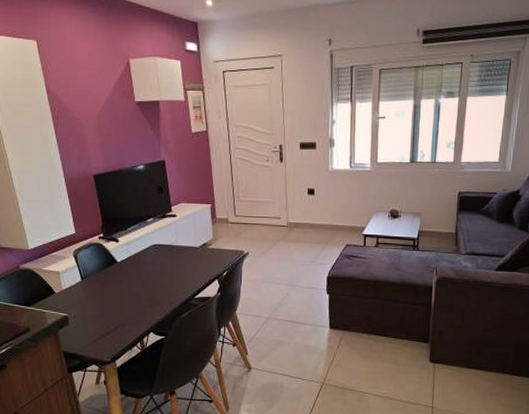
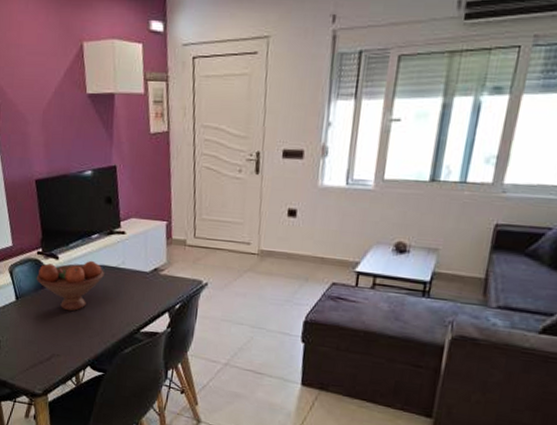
fruit bowl: none [99,241,160,285] -> present [36,260,104,311]

